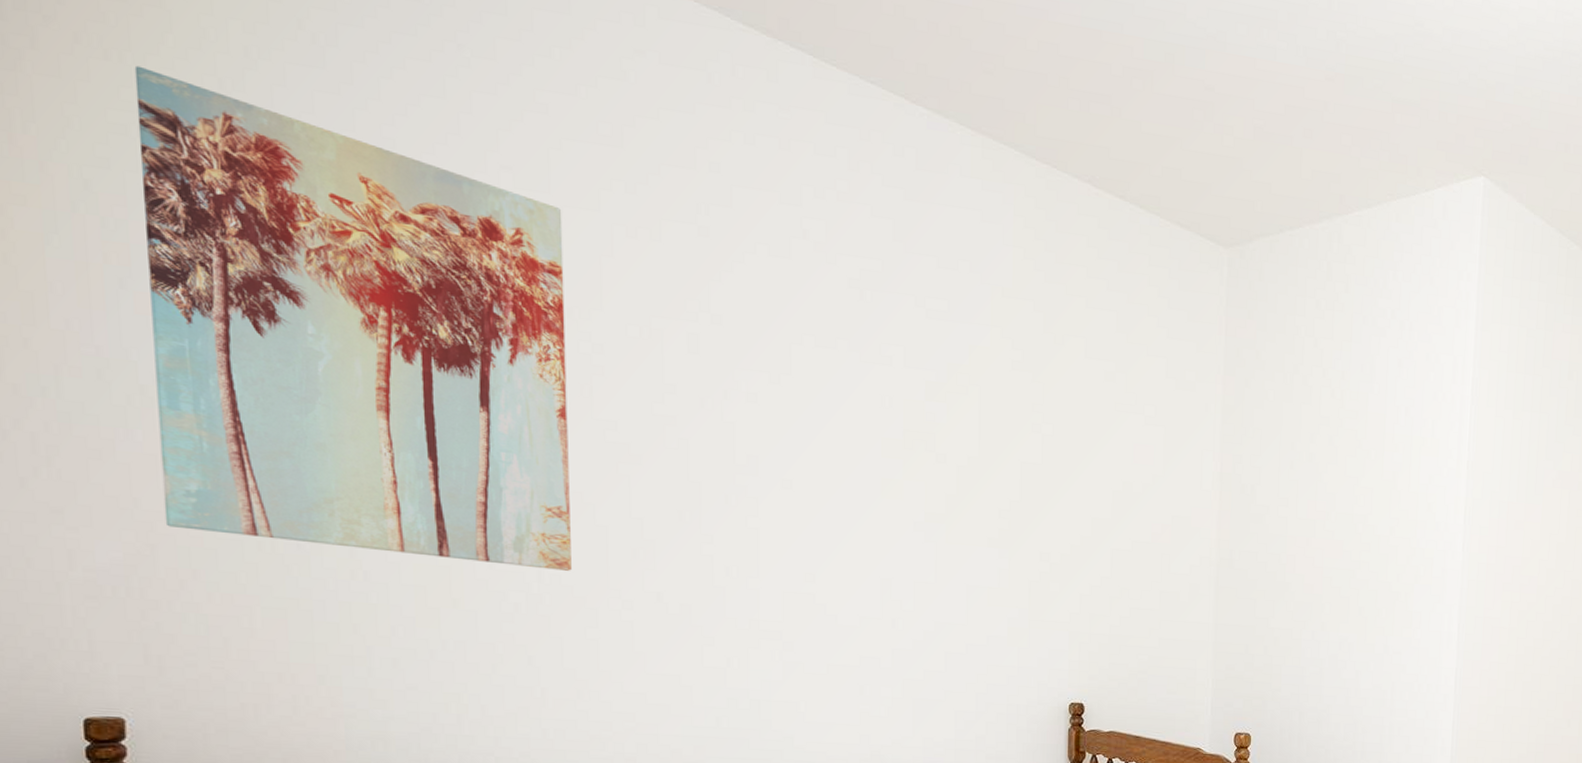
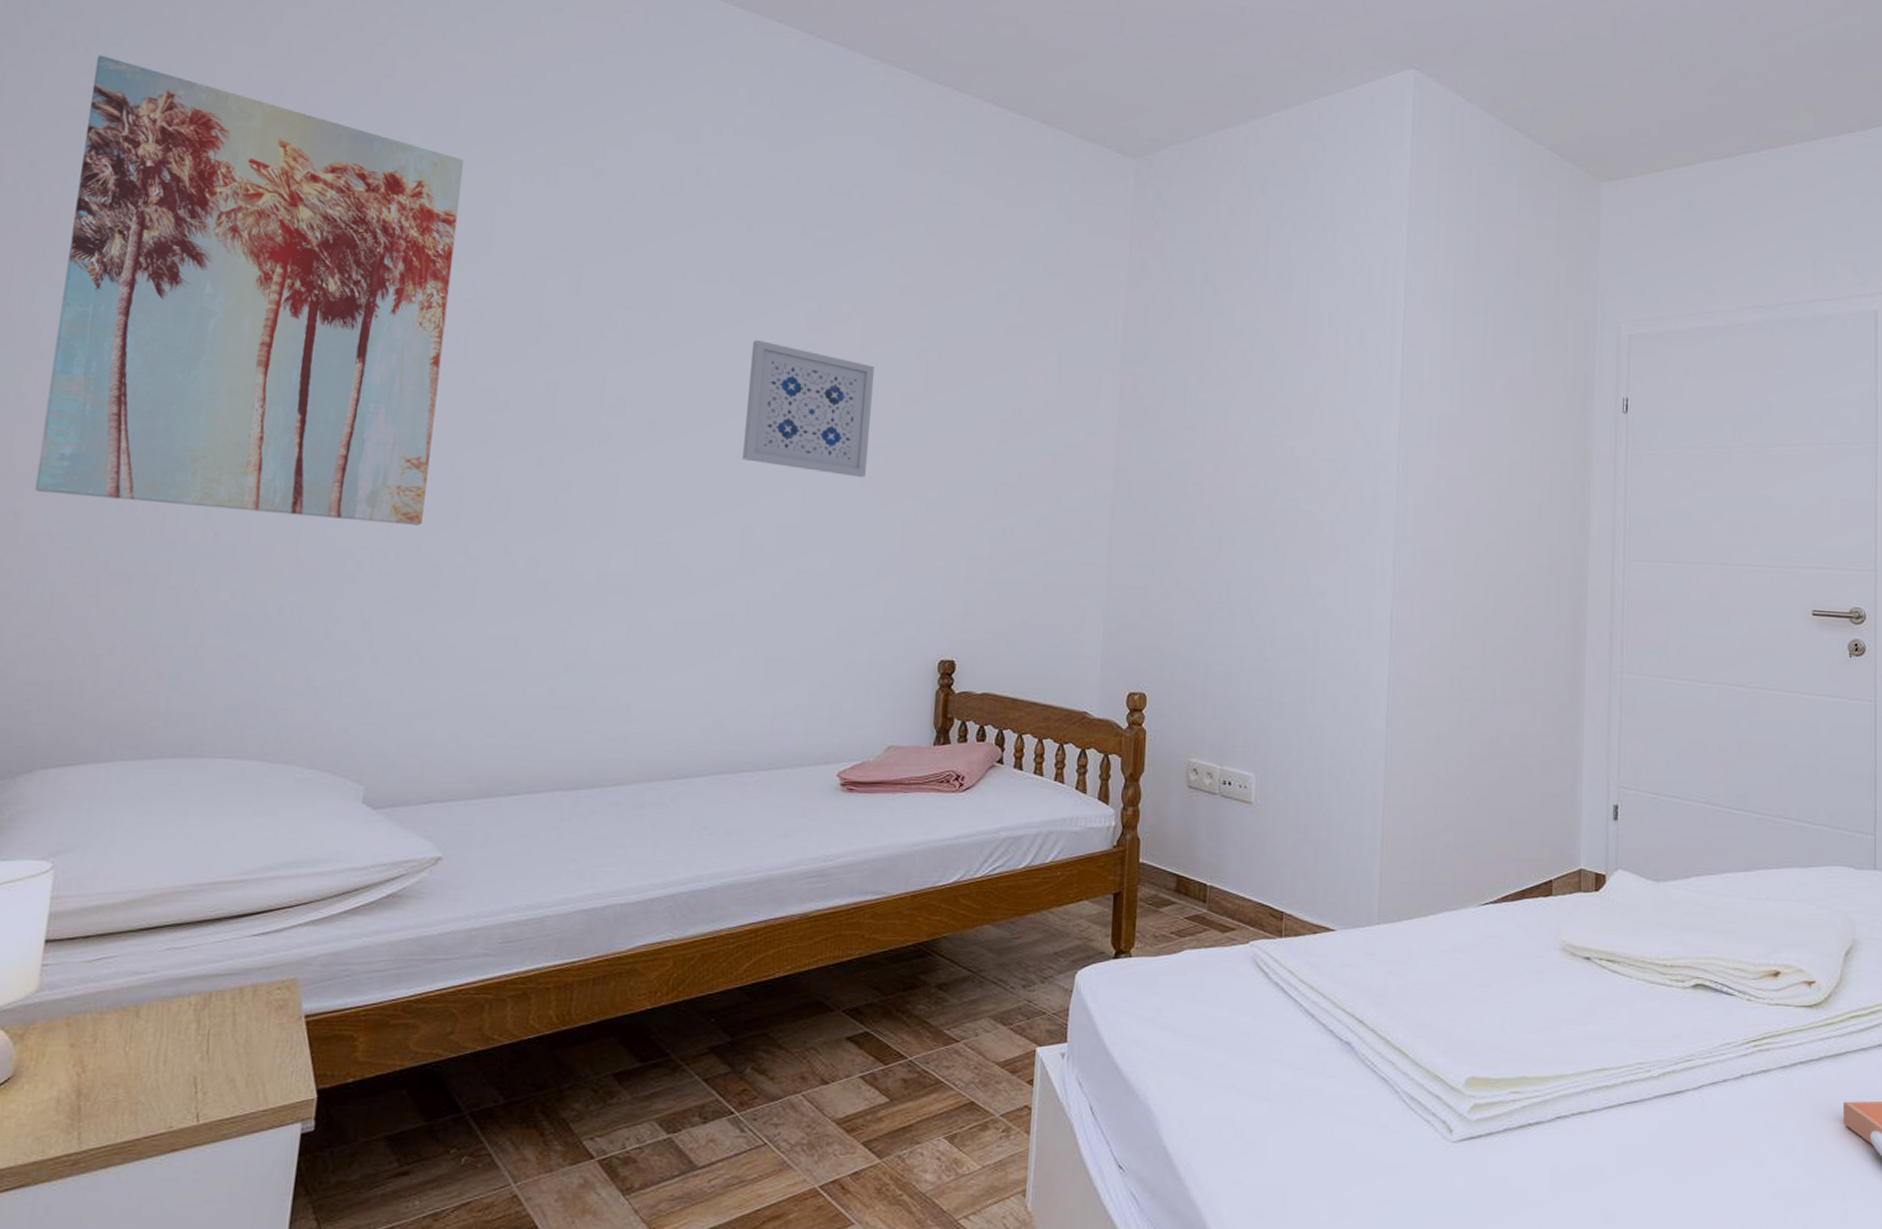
wall art: none [874,406,993,540] -> present [742,339,874,478]

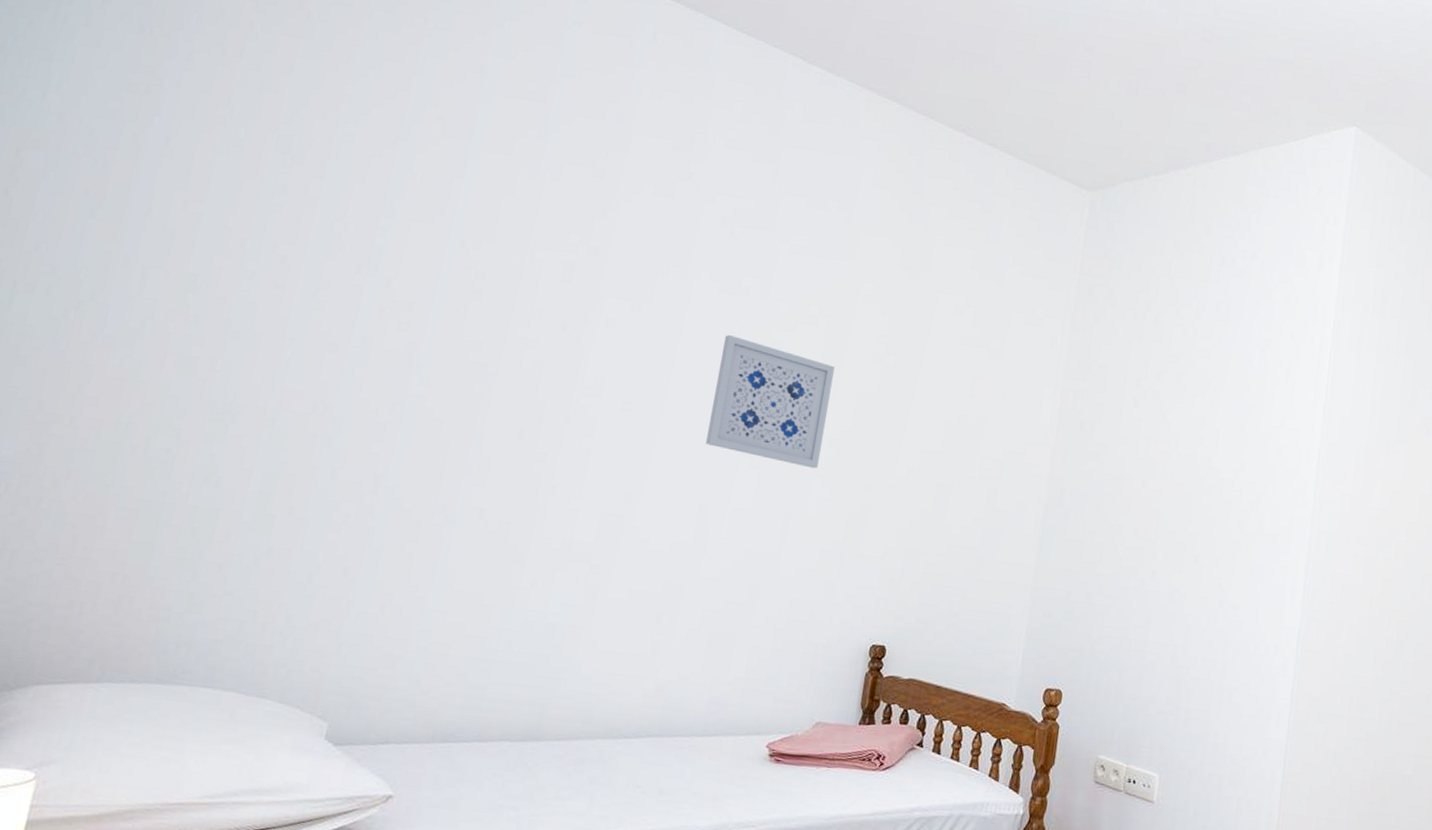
wall art: present [34,55,464,525] -> none [59,38,479,484]

